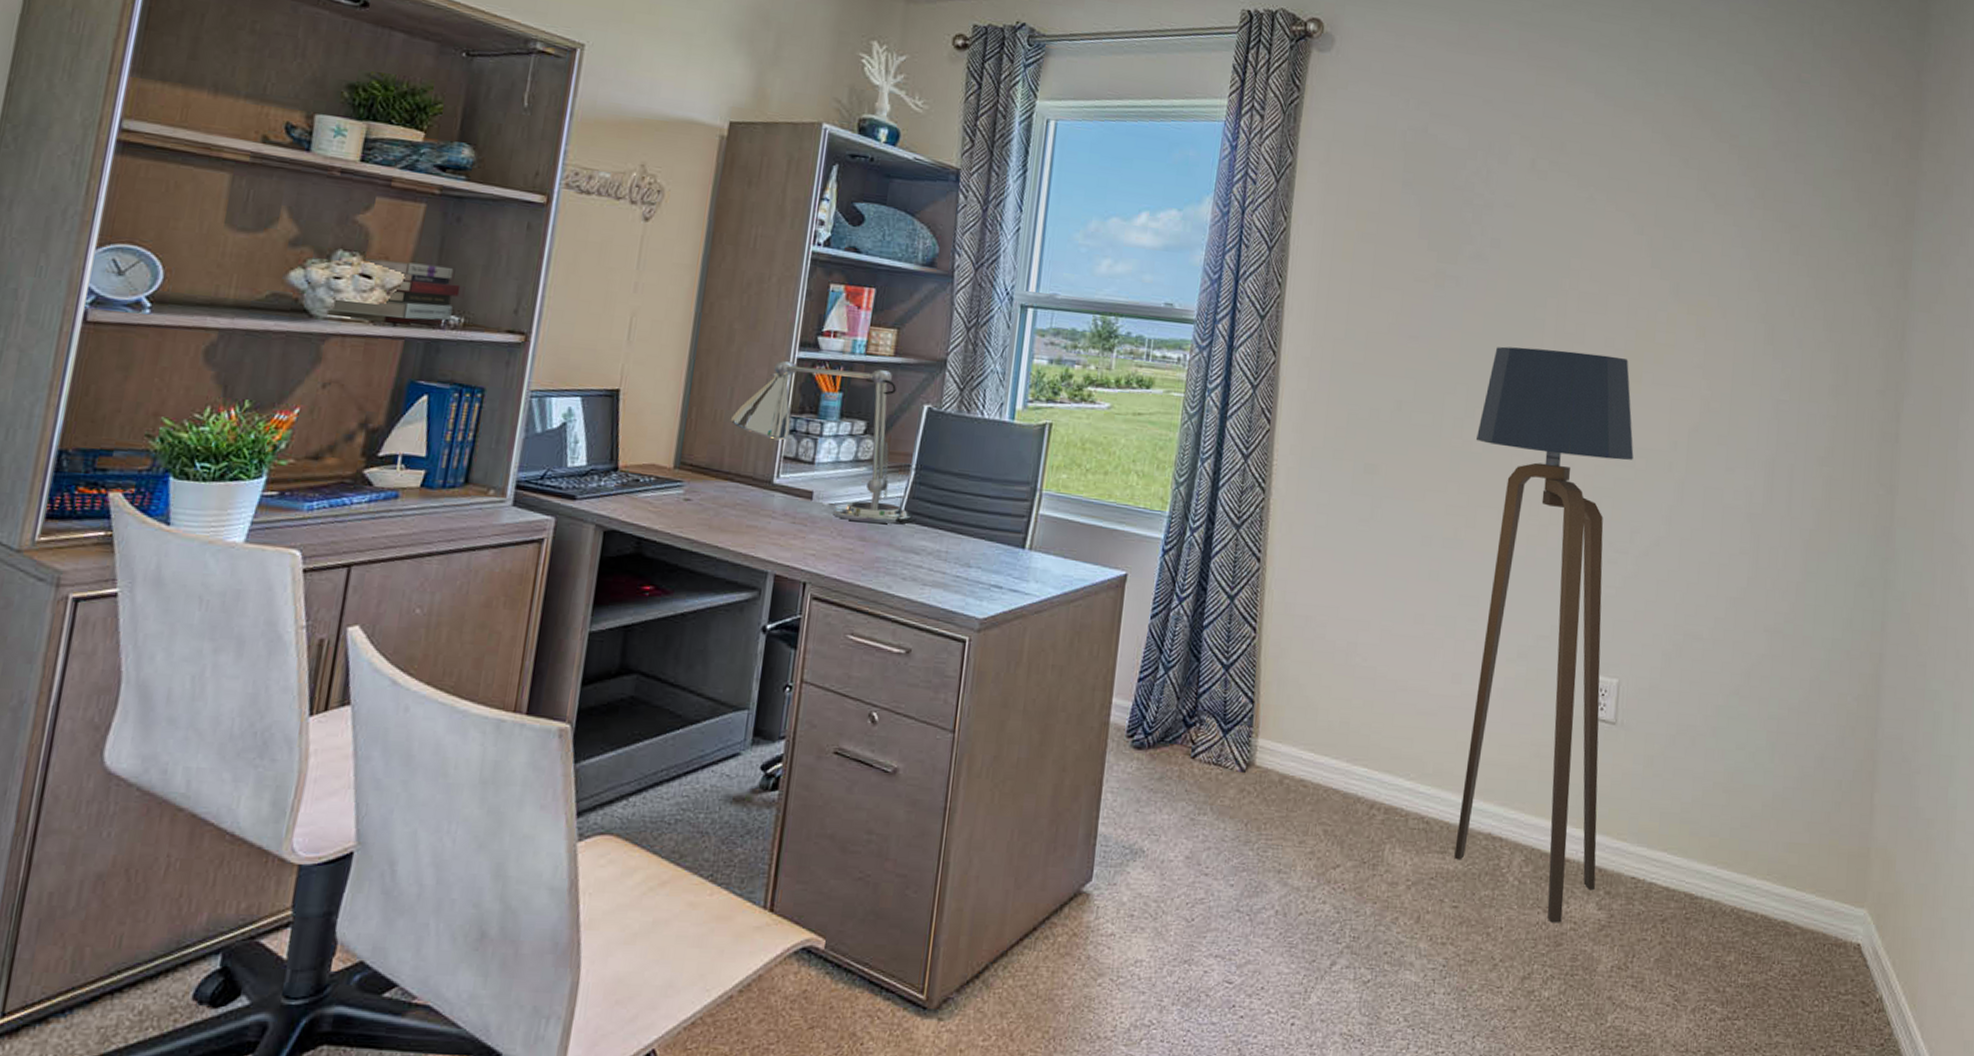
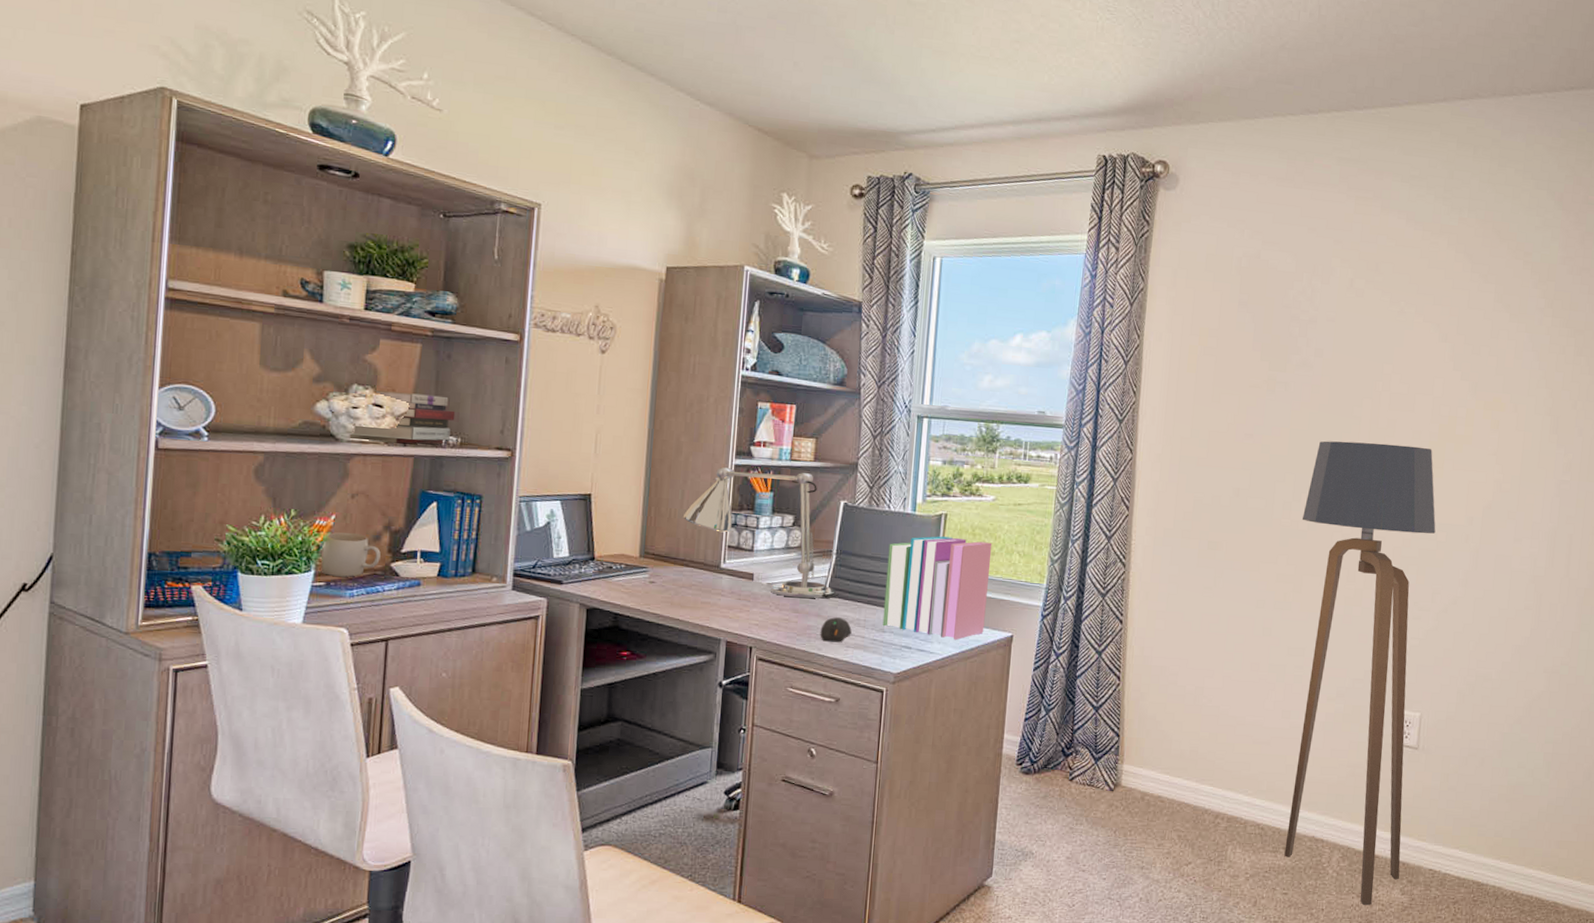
mug: none [274,429,353,486] -> present [321,532,381,577]
computer mouse: none [891,547,930,578] -> present [820,617,852,642]
books: none [968,450,1106,579] -> present [882,536,992,641]

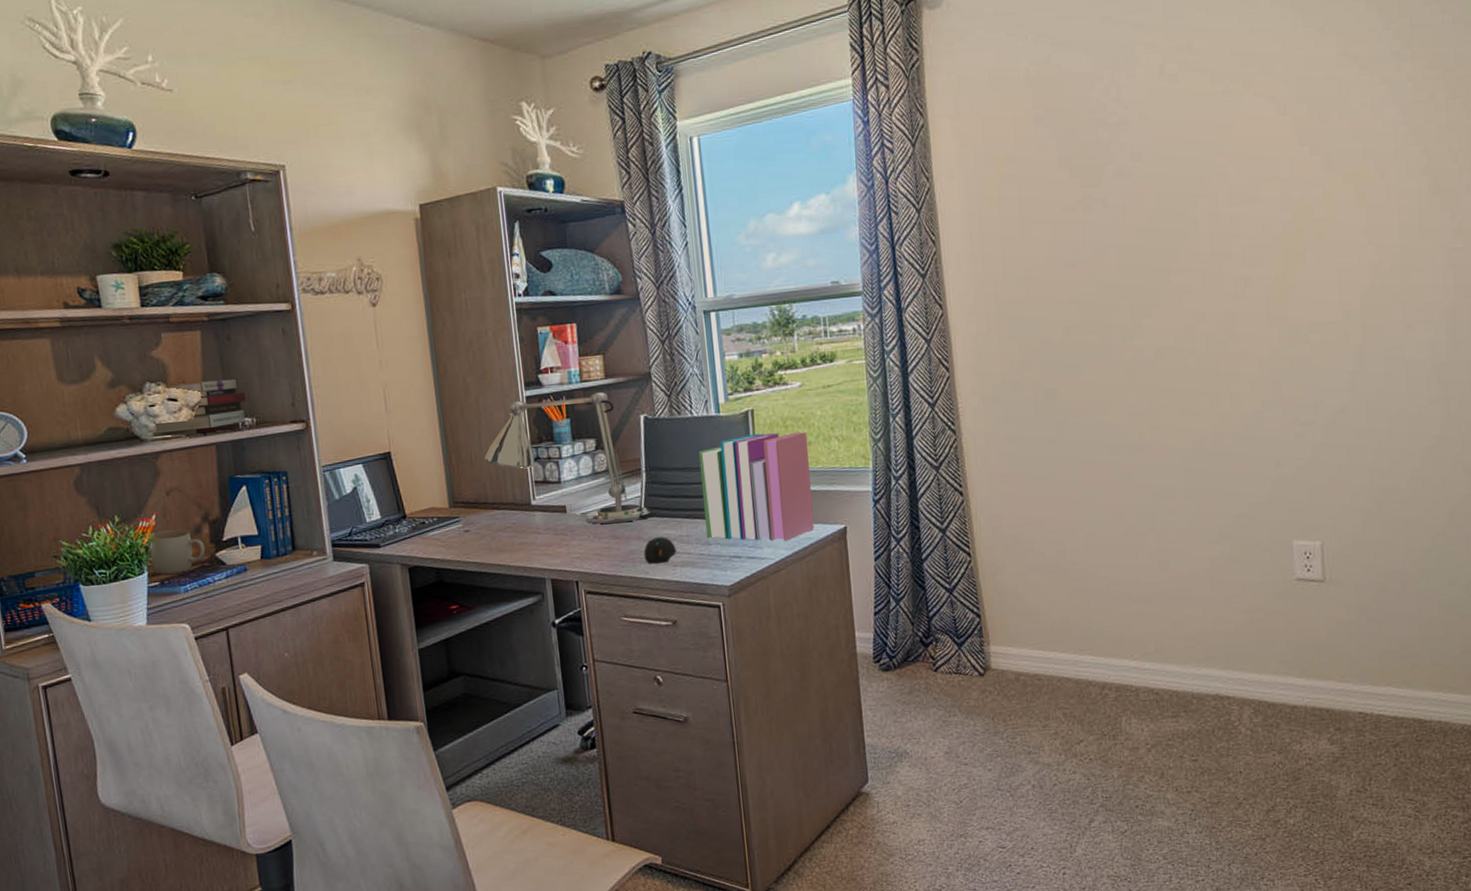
floor lamp: present [1284,441,1436,905] -> none [1146,241,1325,762]

